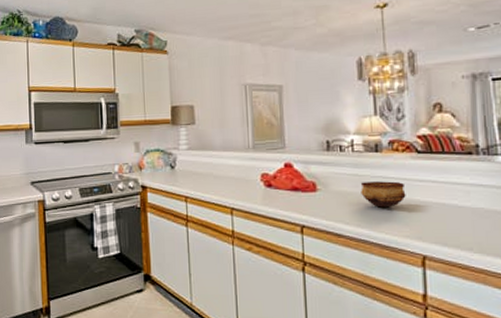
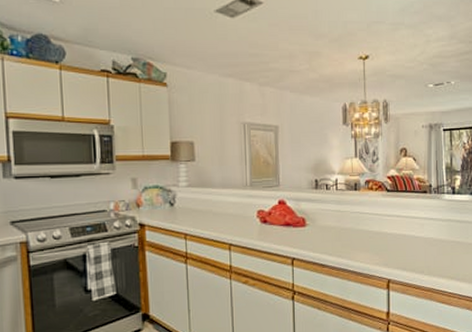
bowl: present [360,181,406,208] -> none [342,216,377,240]

